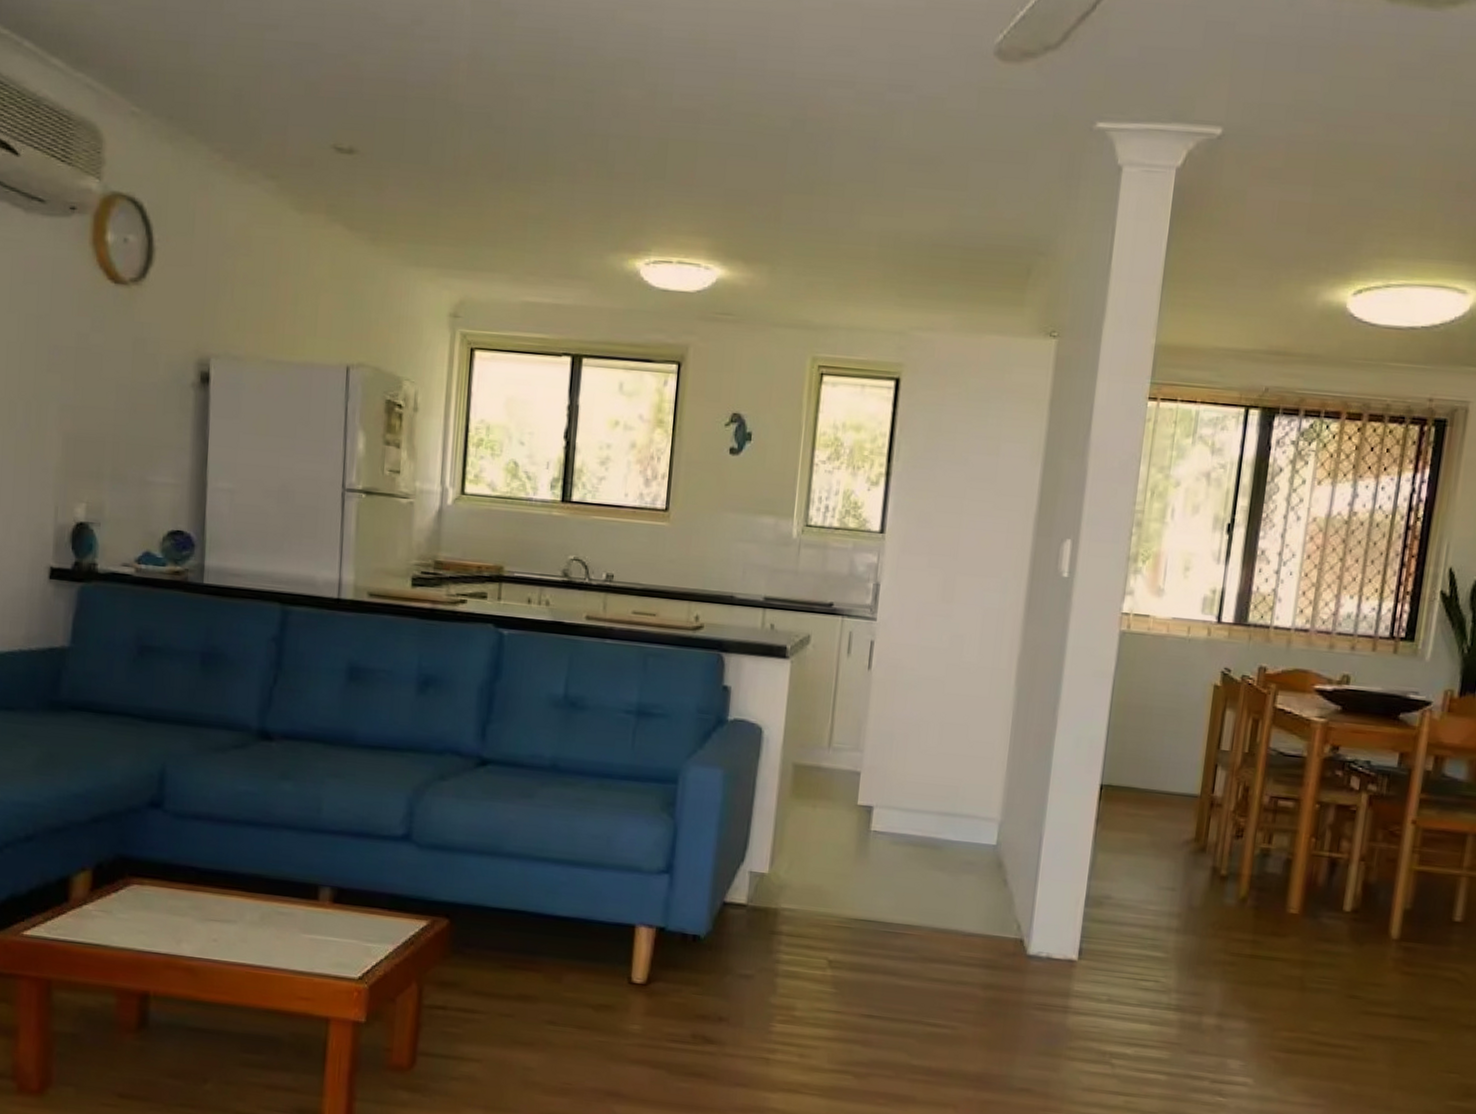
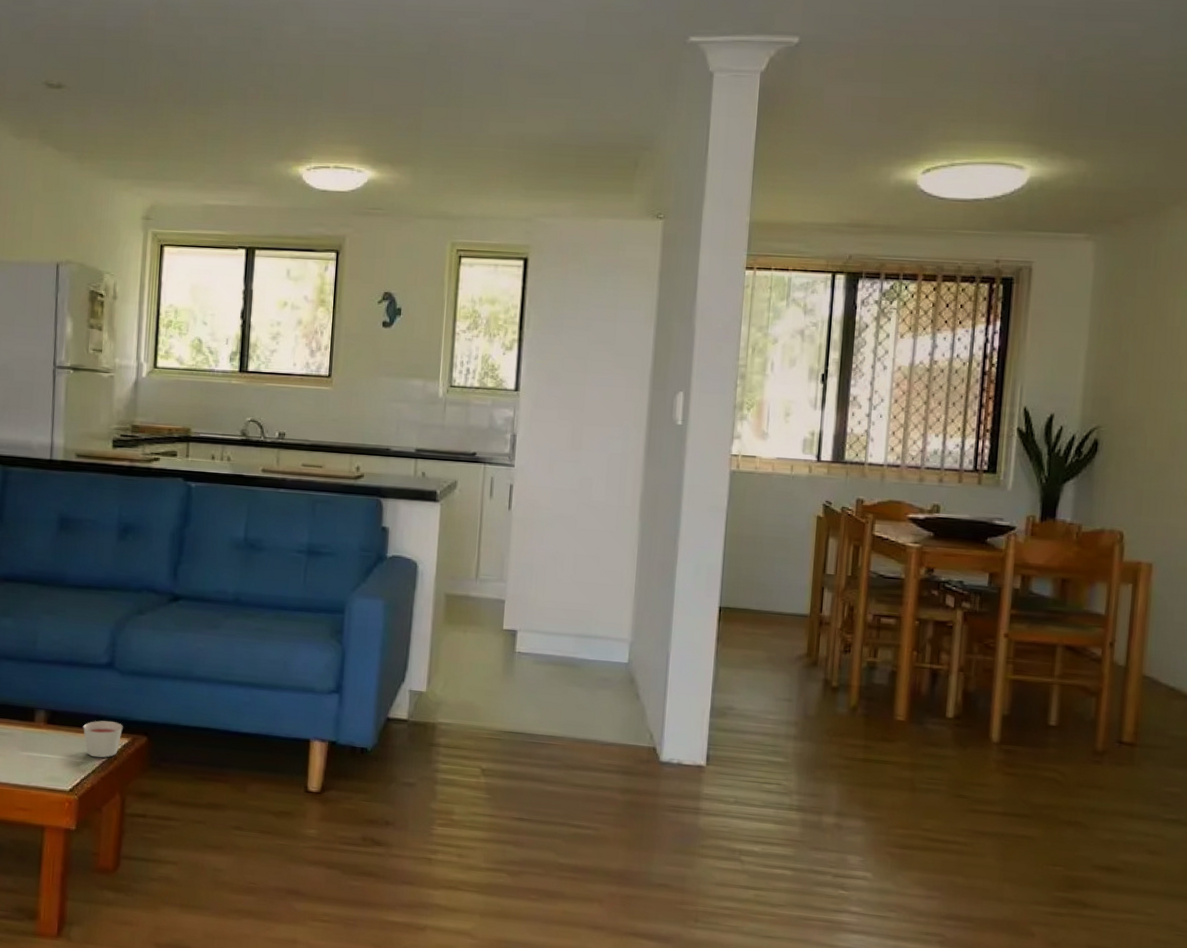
candle: none [375,900,421,943] -> present [83,720,123,758]

